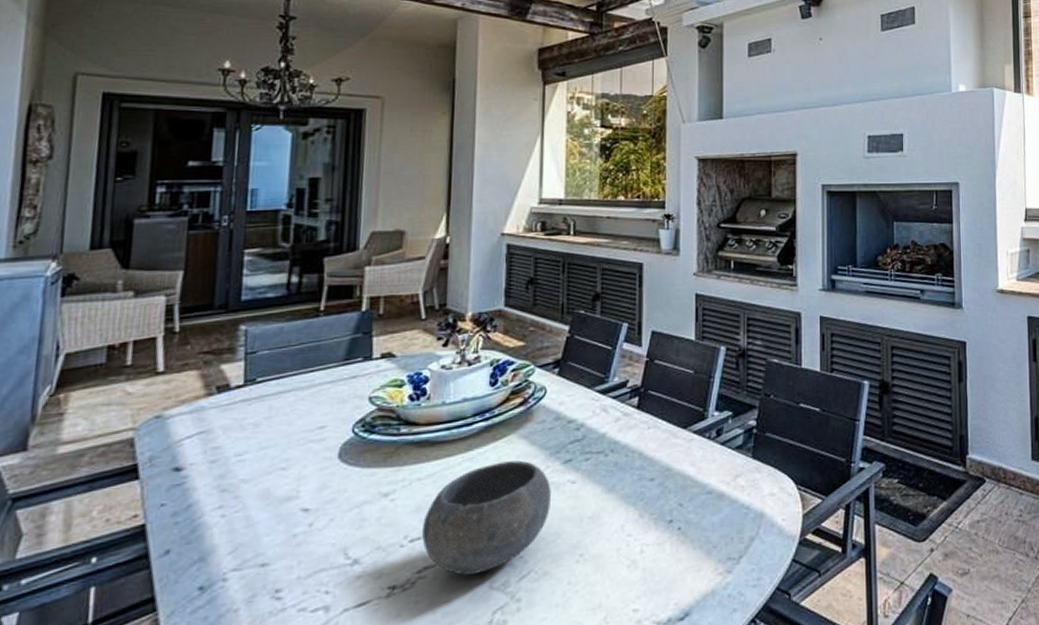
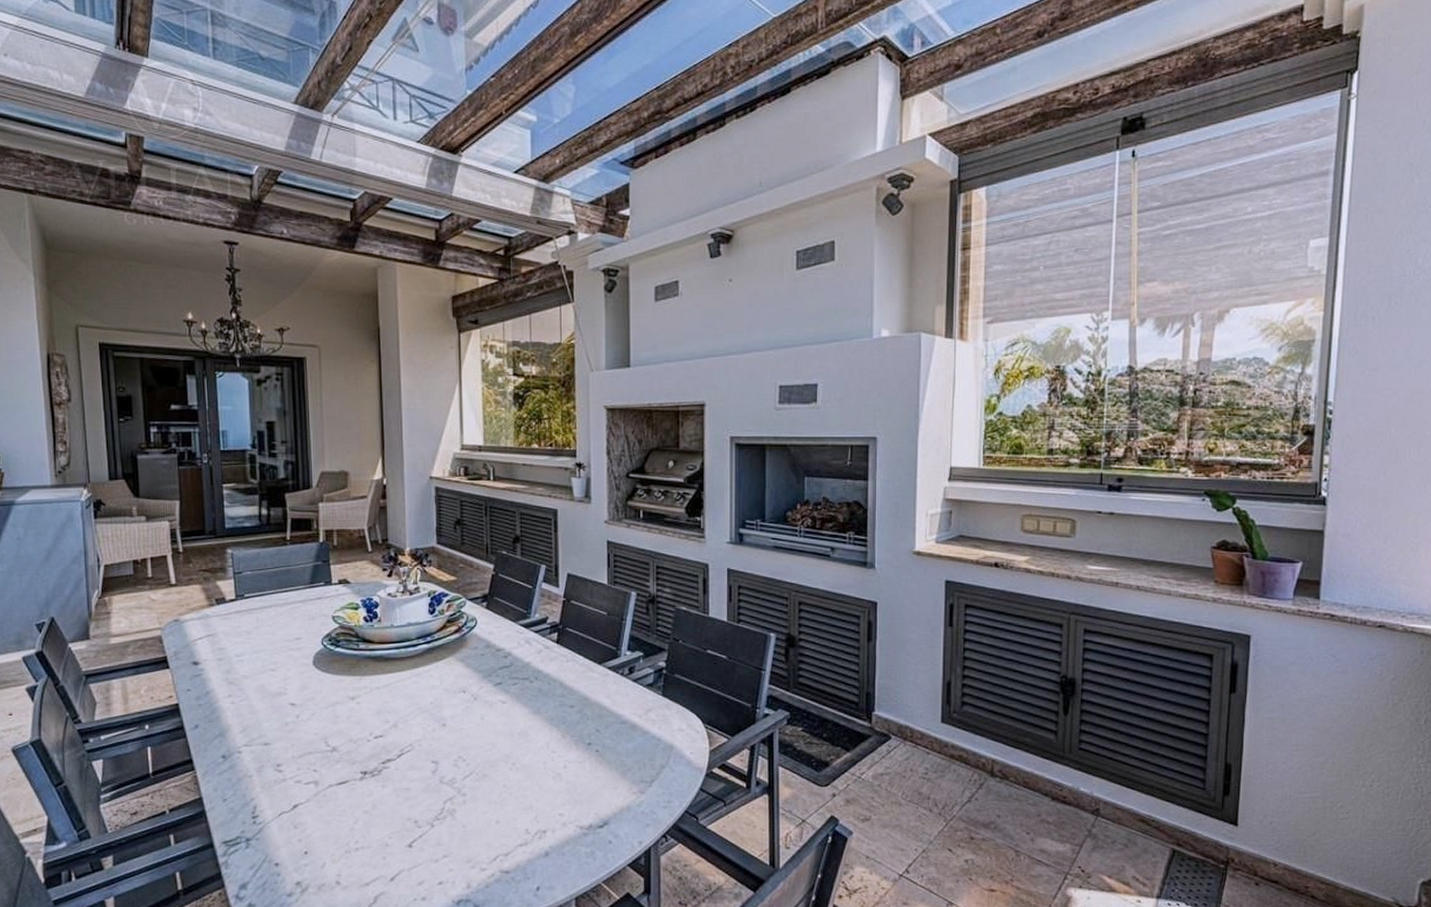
bowl: present [422,460,551,576] -> none [384,680,486,769]

